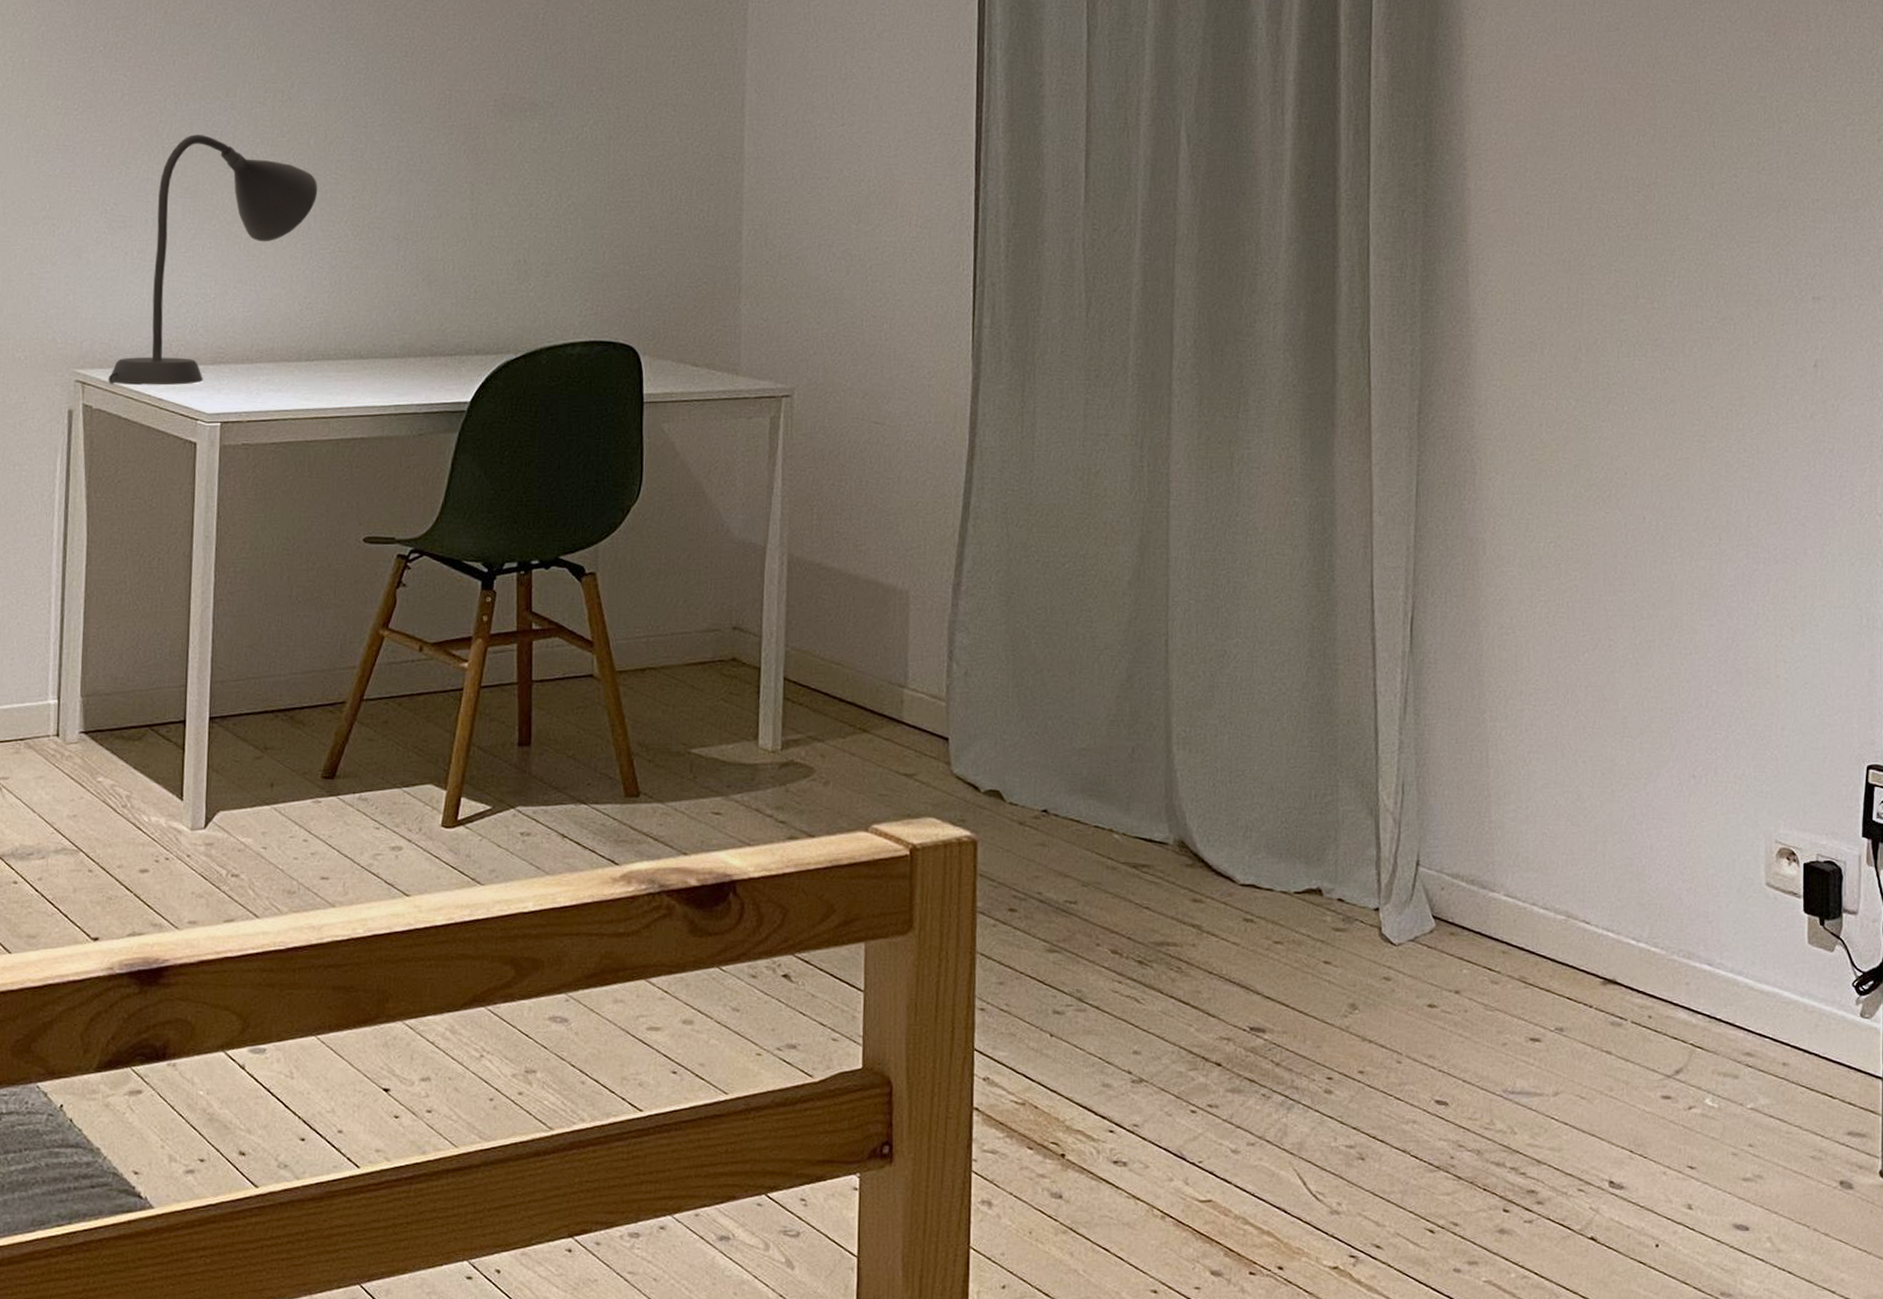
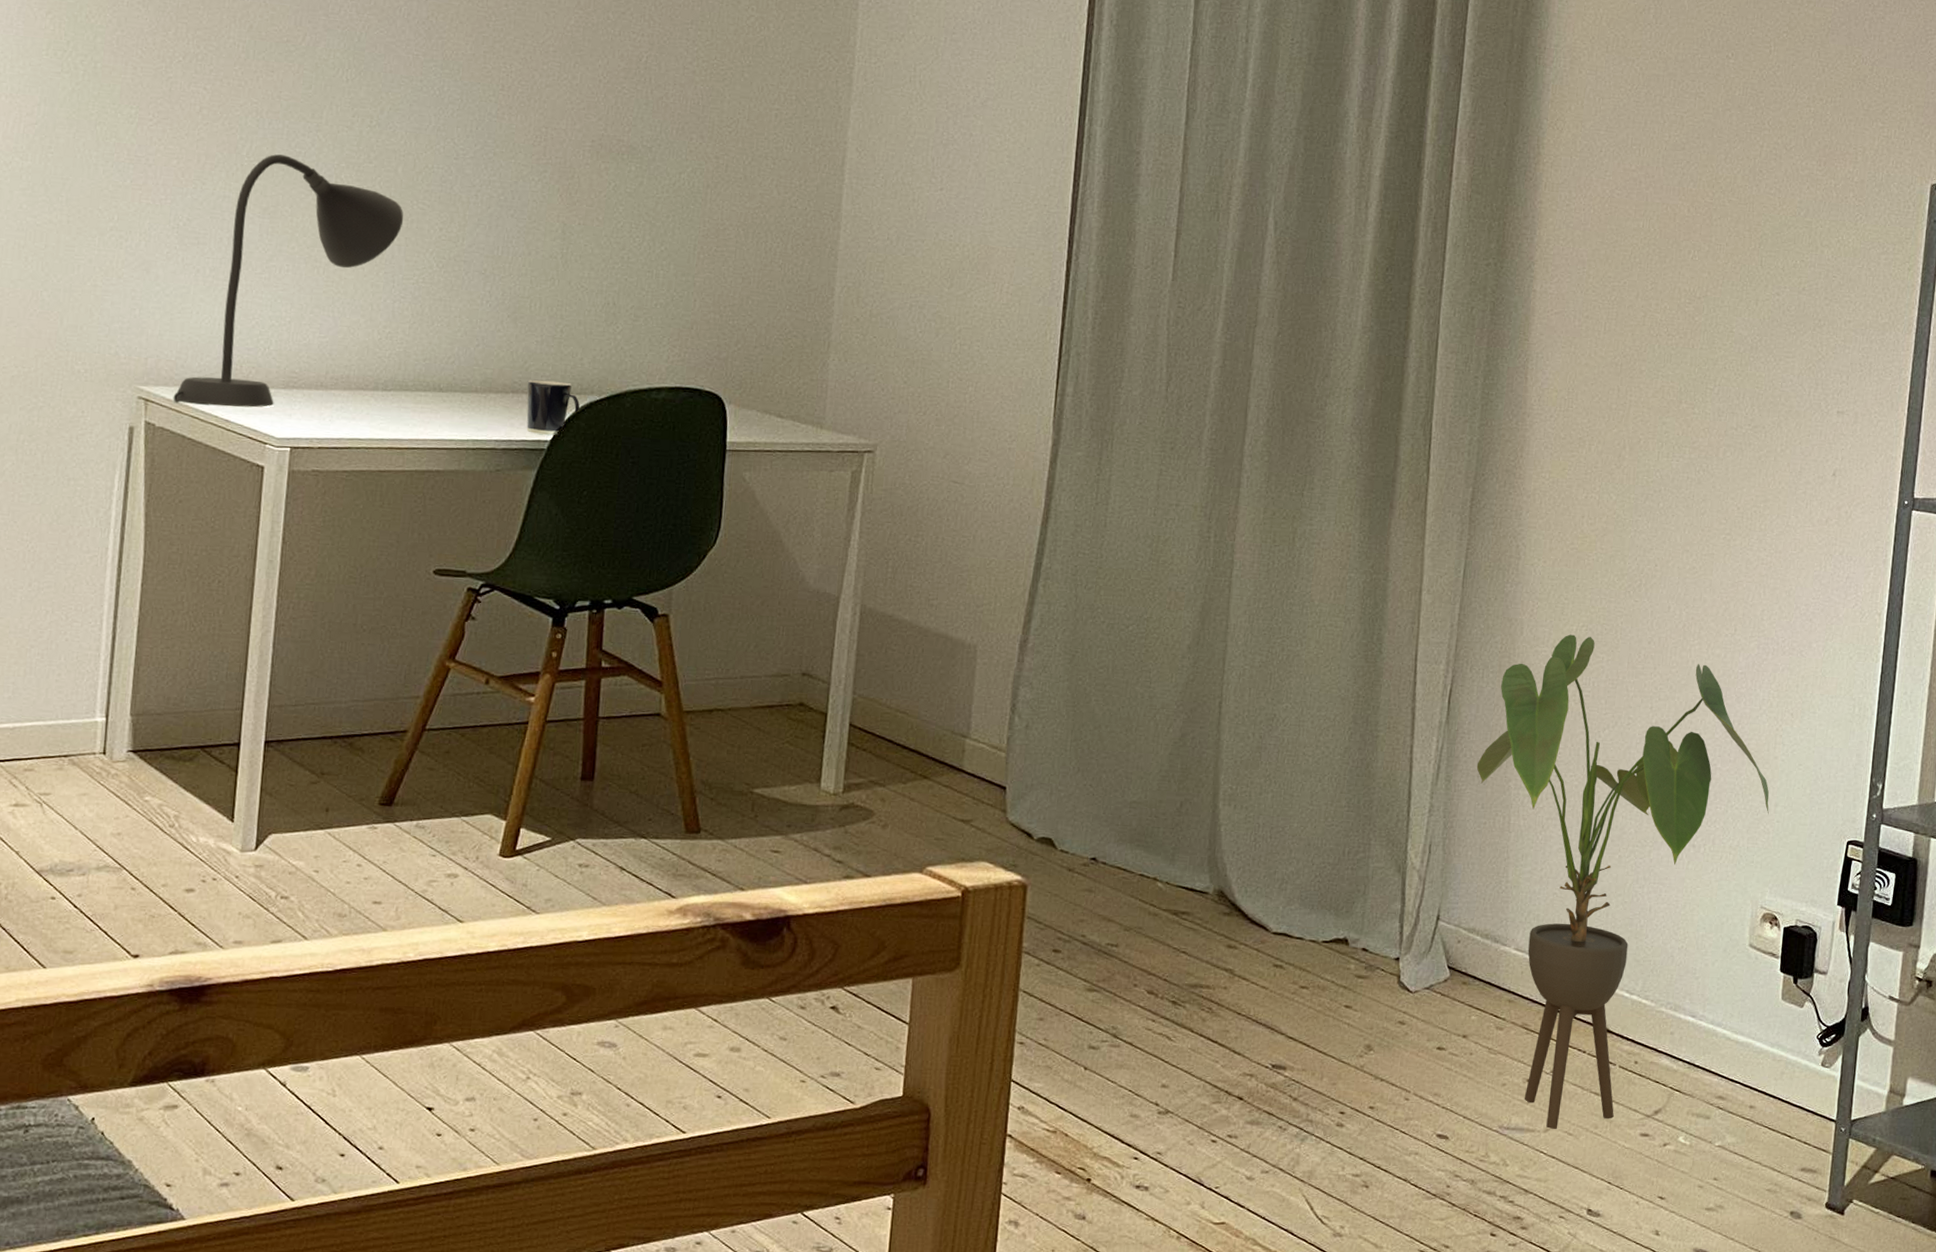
mug: none [444,341,498,396] -> present [526,379,580,436]
house plant: none [1446,552,1775,1093] -> present [1476,634,1769,1130]

